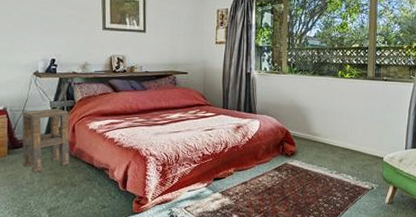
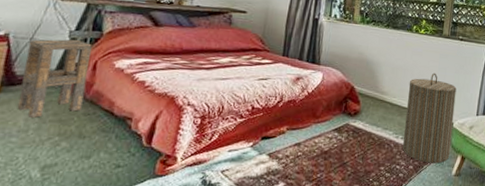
laundry hamper: none [338,113,384,194] -> present [403,72,457,164]

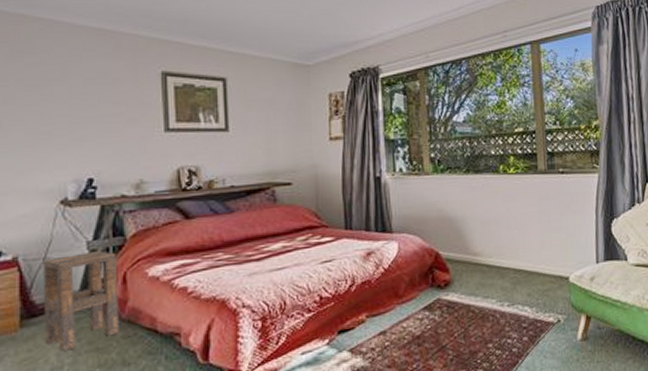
laundry hamper: present [403,72,457,164] -> none [505,219,572,331]

